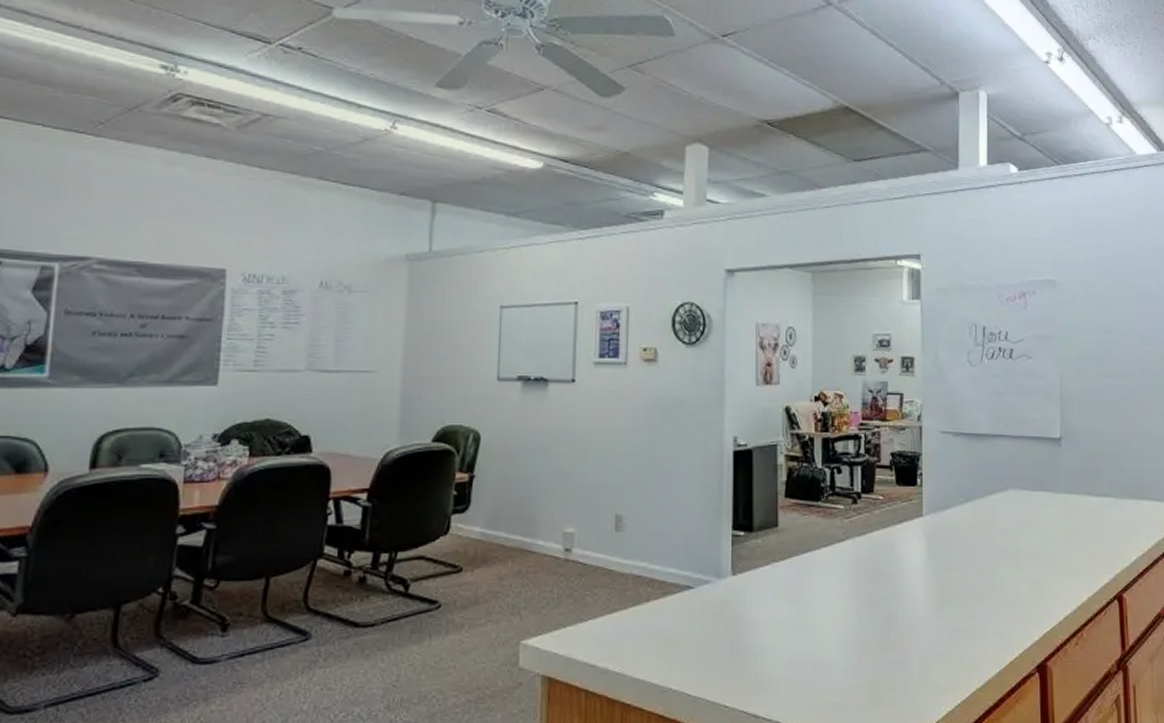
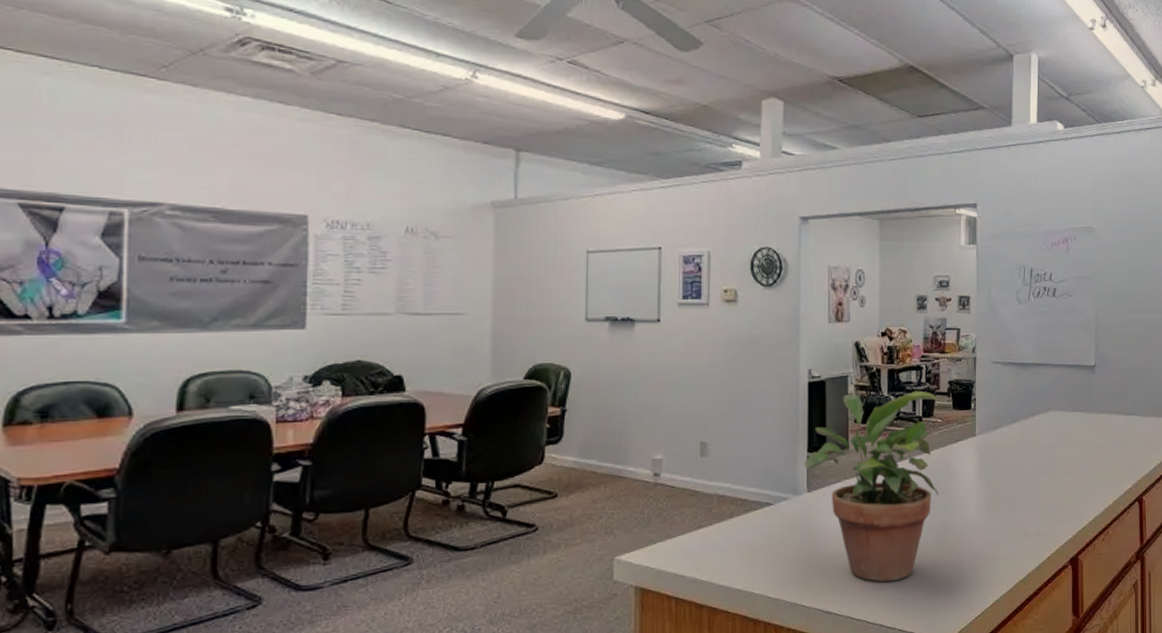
potted plant: none [728,463,881,682] -> present [804,390,939,582]

